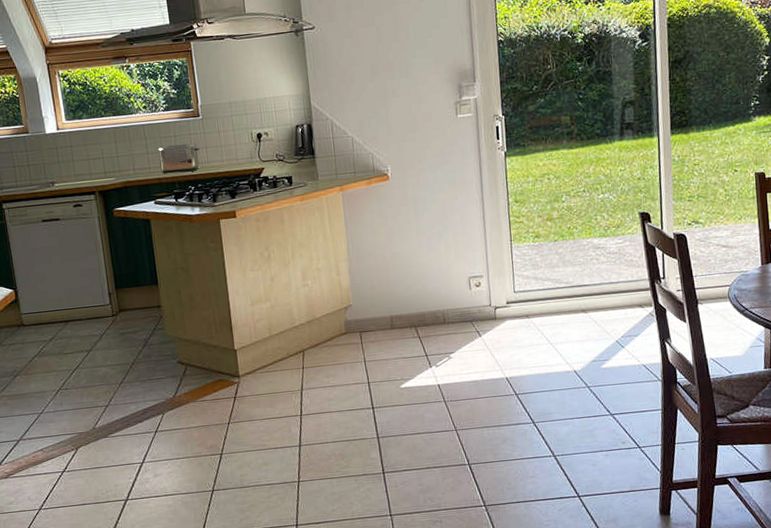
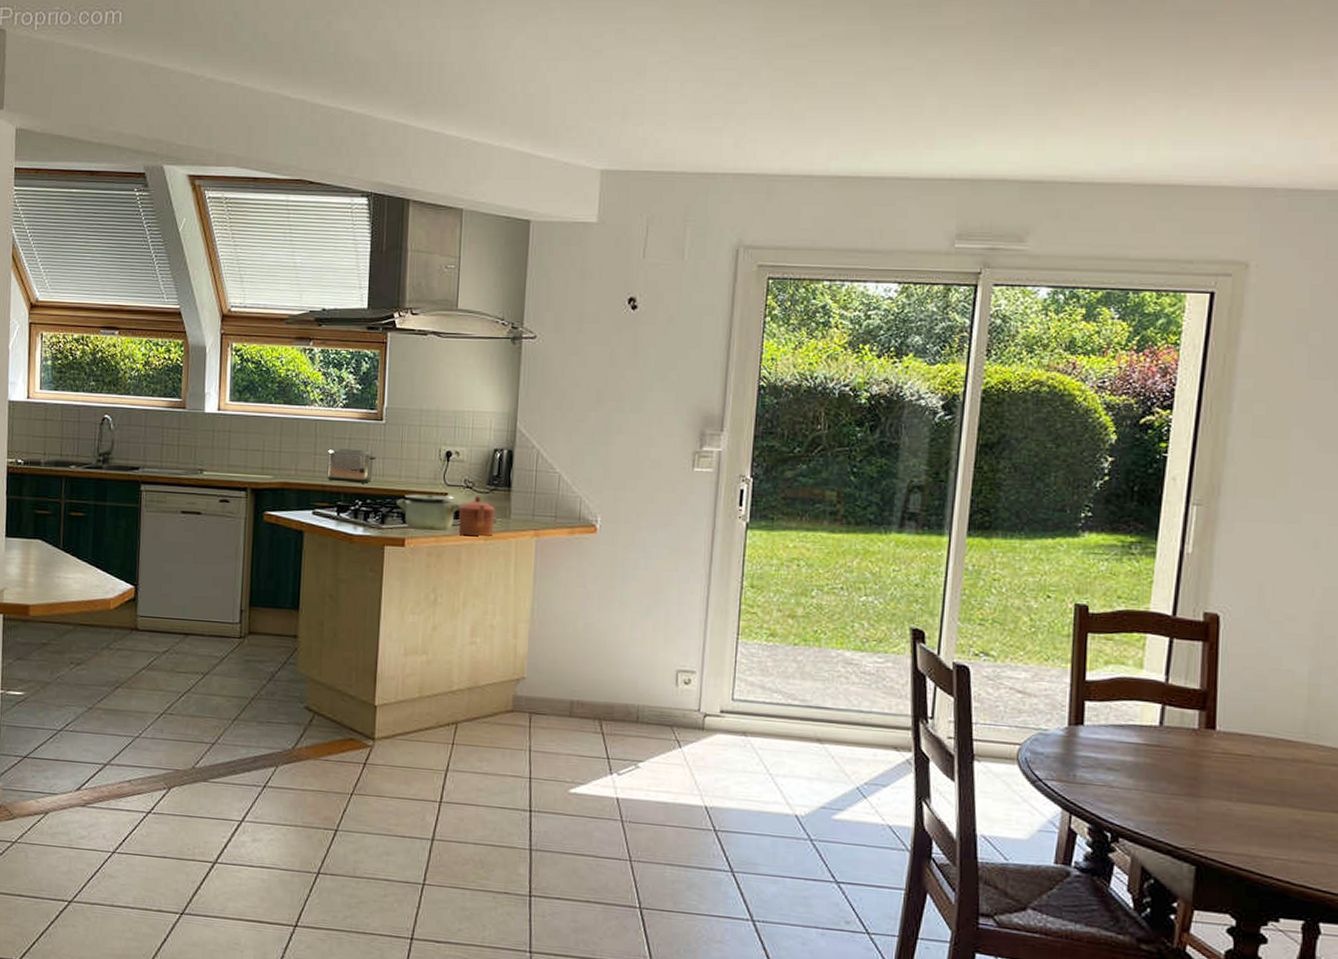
saucepan: none [223,169,278,203] -> present [397,494,463,532]
teapot: none [276,166,307,201] -> present [458,496,495,537]

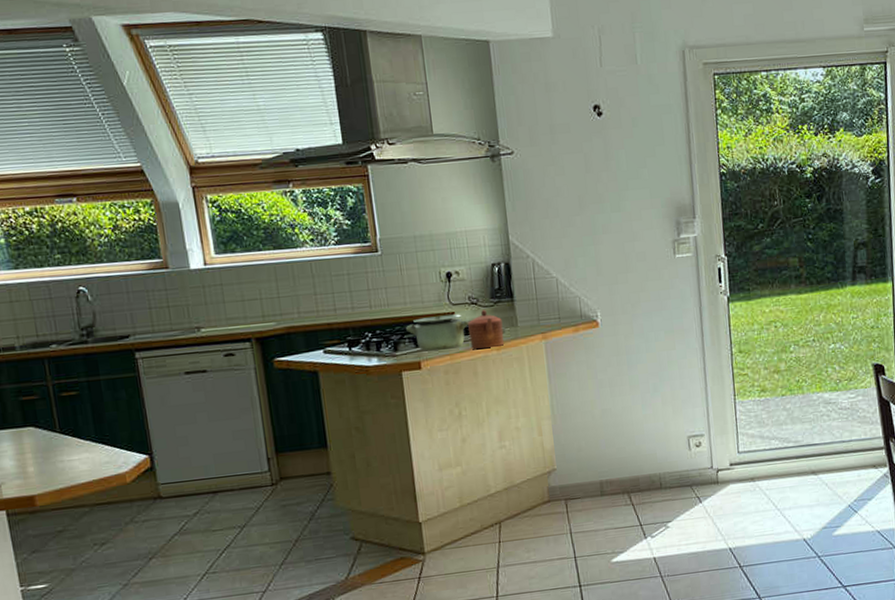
toaster: present [326,448,376,483] -> none [328,282,379,319]

